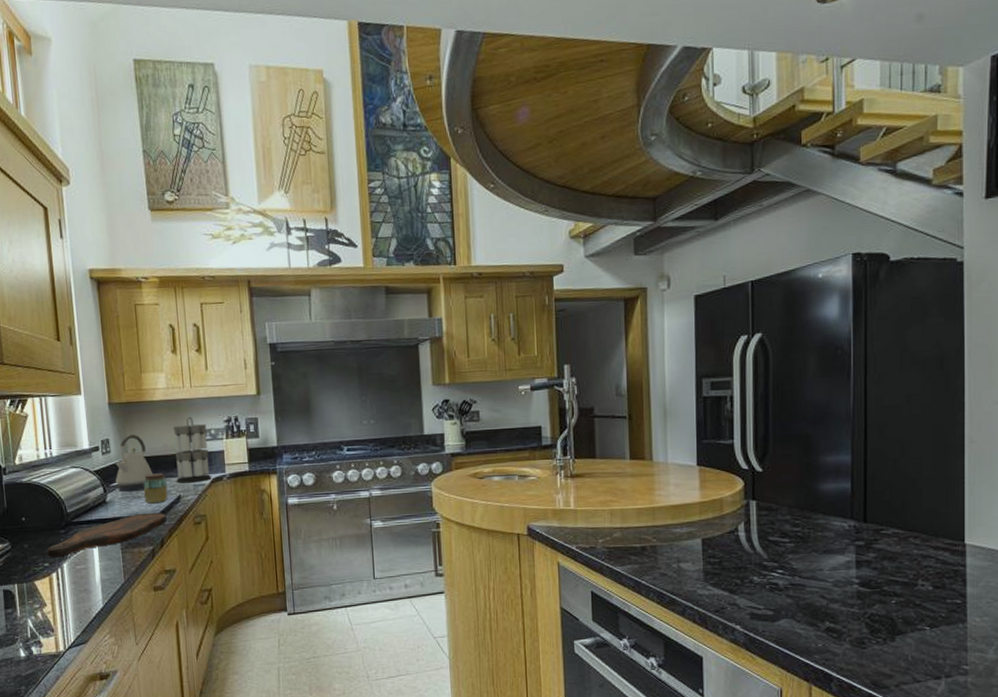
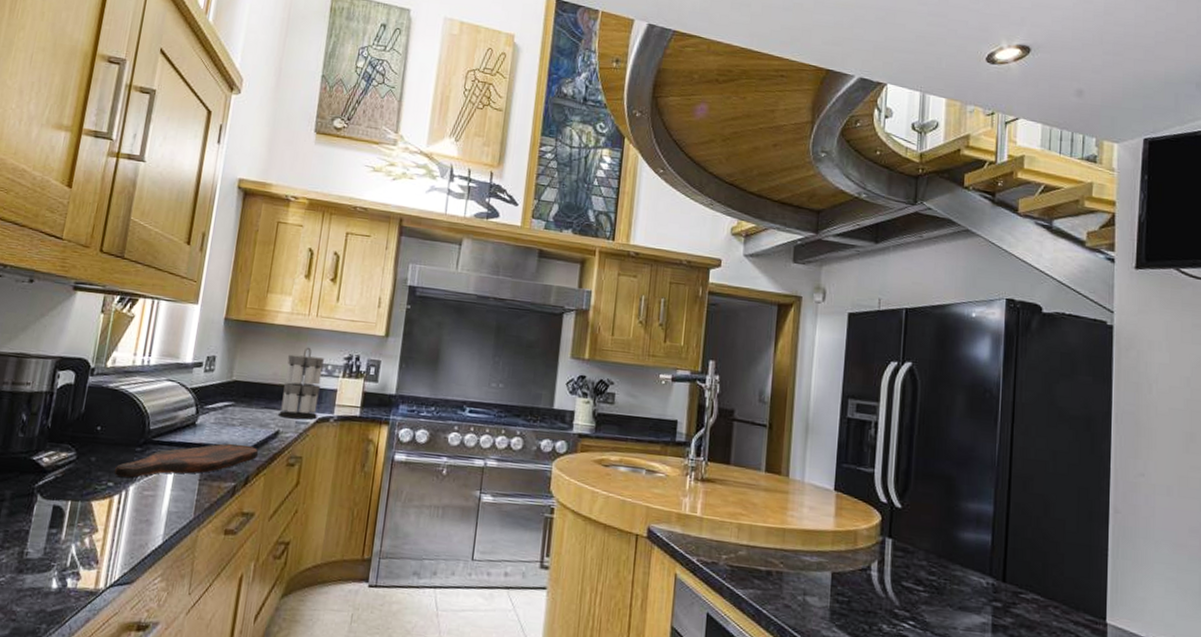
kettle: present [115,434,153,492] -> none [211,355,255,419]
peanut butter: present [143,473,168,505] -> none [238,401,268,436]

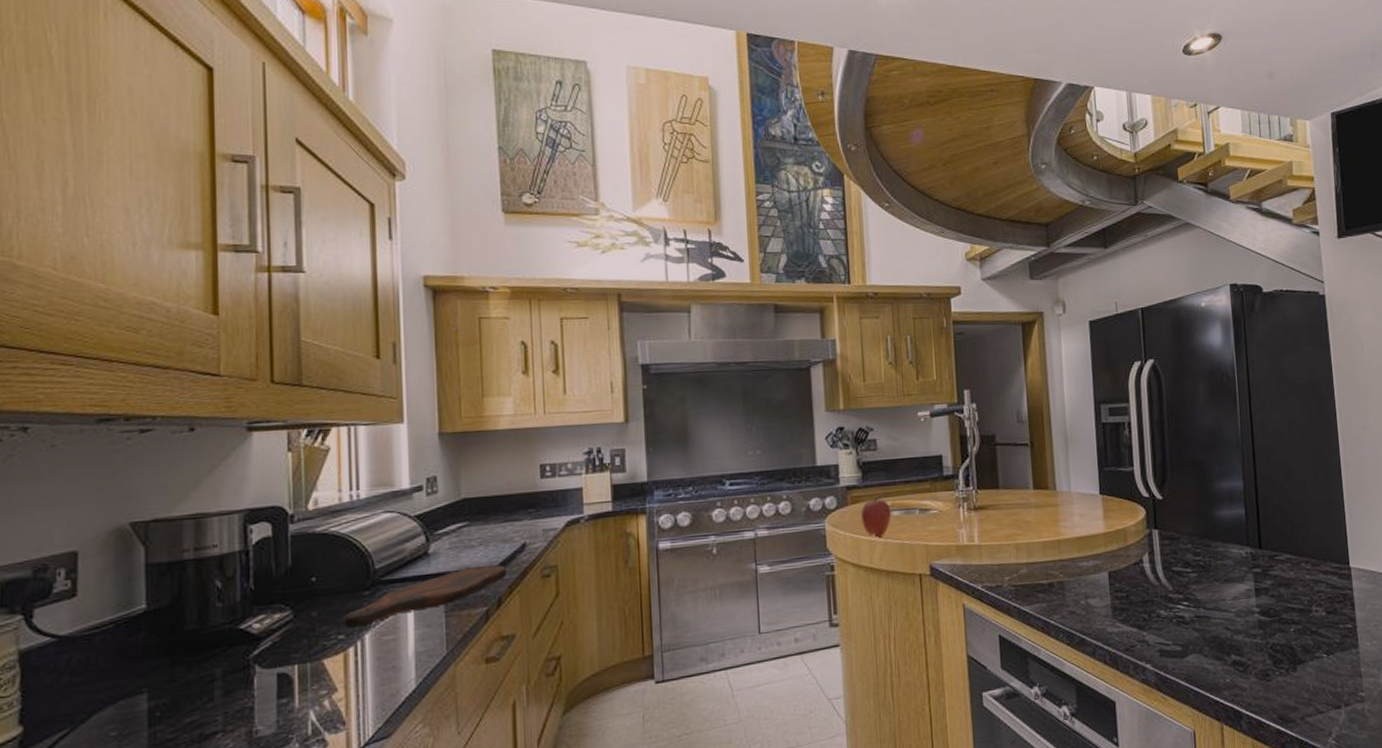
spice rack: present [278,347,324,420] -> none [521,448,566,528]
fruit: none [588,448,618,489] -> present [861,495,891,537]

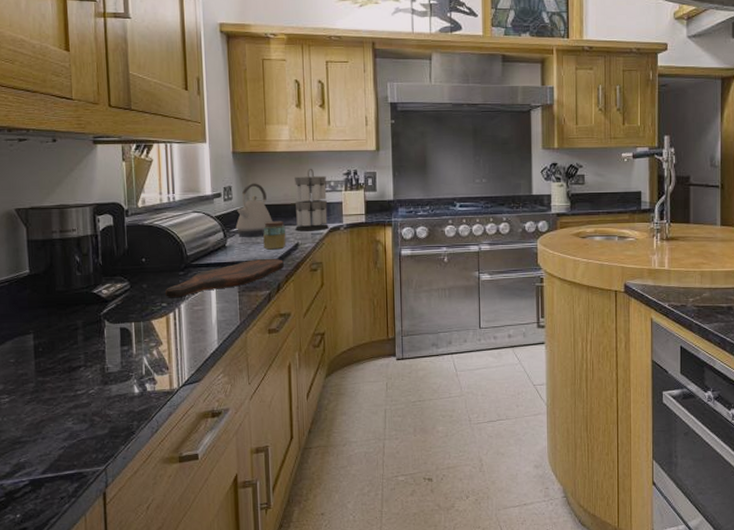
kettle: none [442,470,491,540] -> present [235,183,272,237]
peanut butter: none [479,516,510,556] -> present [263,221,286,251]
spice rack: none [521,448,566,528] -> present [295,168,329,231]
fruit: present [861,495,891,537] -> none [568,222,594,257]

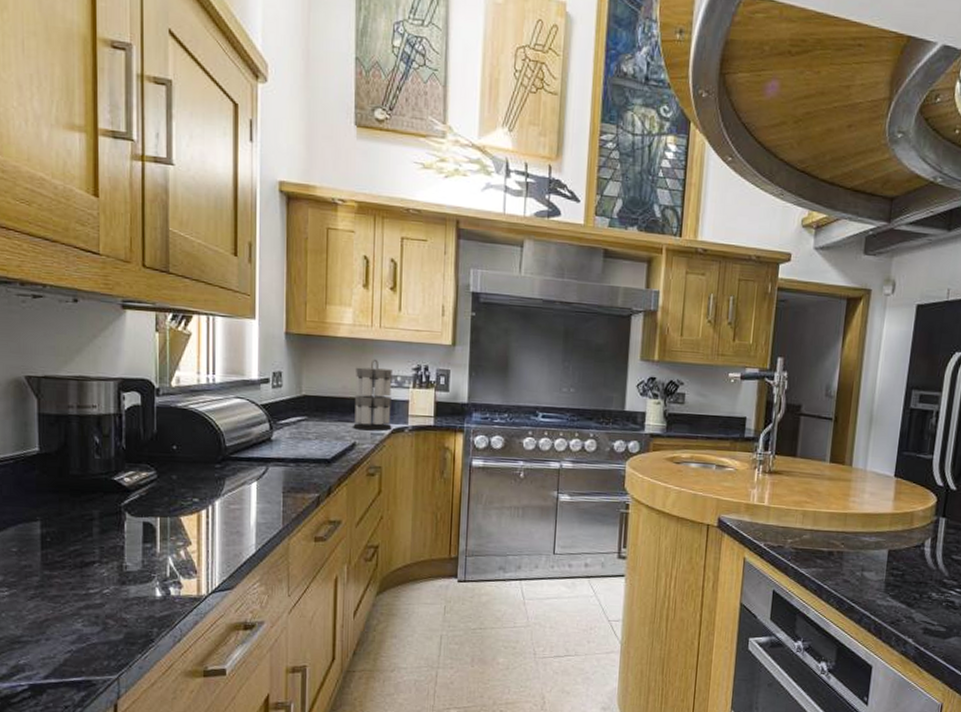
cutting board: present [164,259,285,298] -> none [197,457,338,494]
kettle: present [235,183,272,237] -> none [284,370,327,432]
peanut butter: present [263,221,286,251] -> none [315,415,342,449]

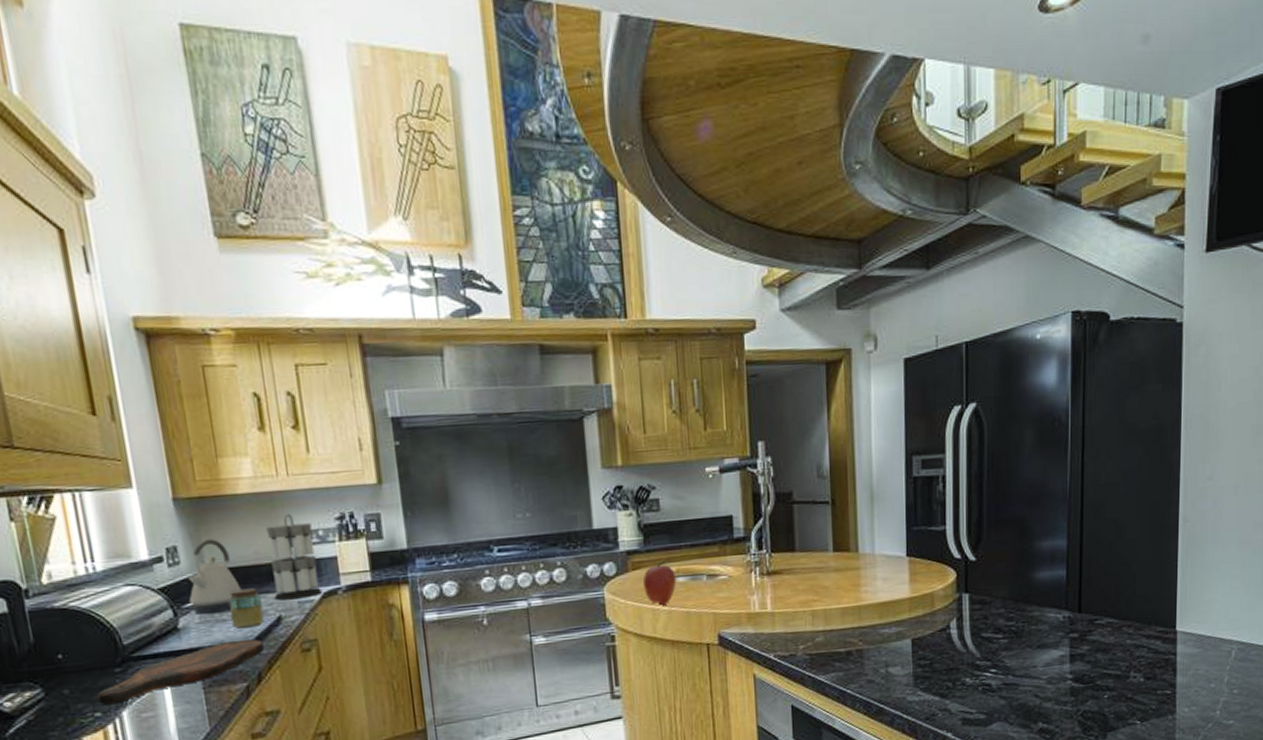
cutting board: none [197,457,338,494] -> present [96,639,265,705]
kettle: none [284,370,327,432] -> present [188,539,241,614]
peanut butter: none [315,415,342,449] -> present [229,588,265,630]
fruit: none [660,446,689,485] -> present [643,560,676,605]

